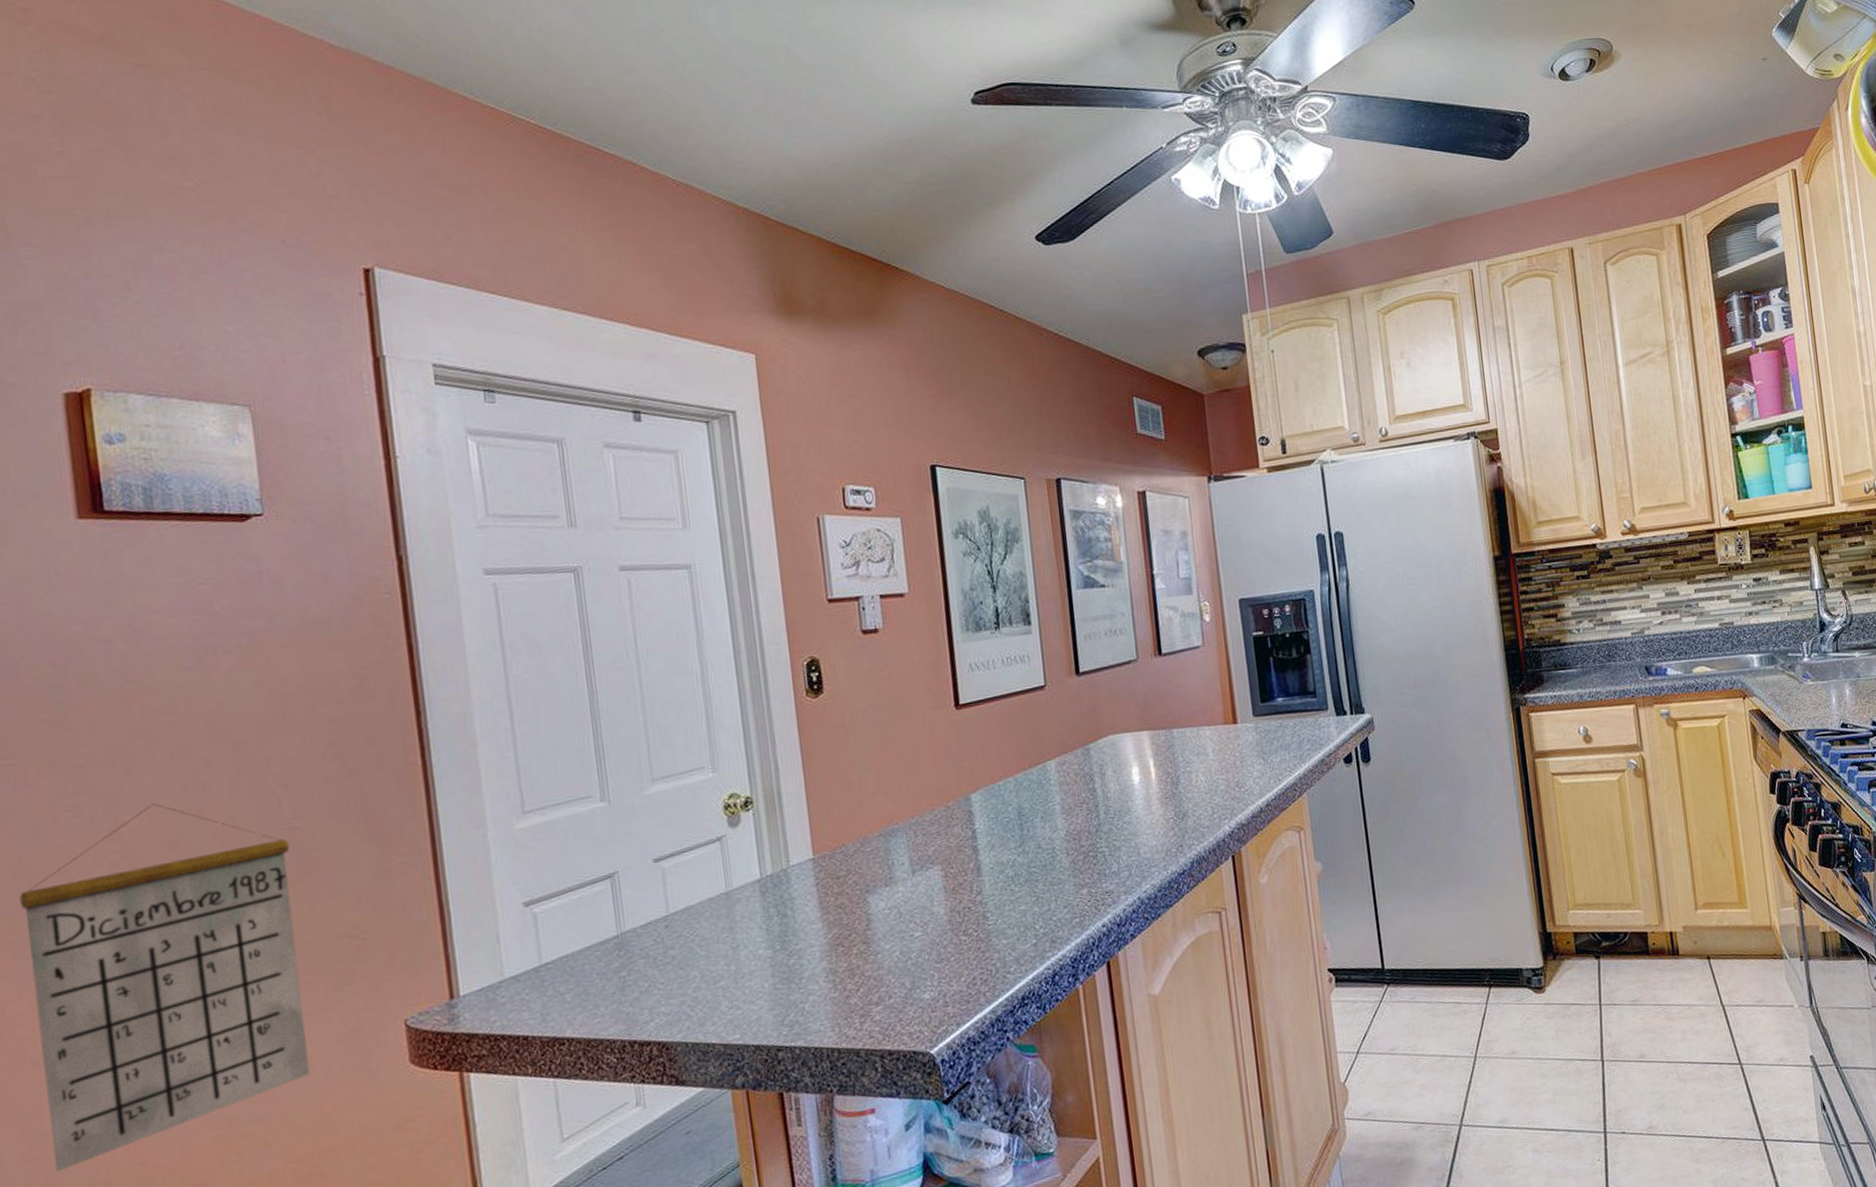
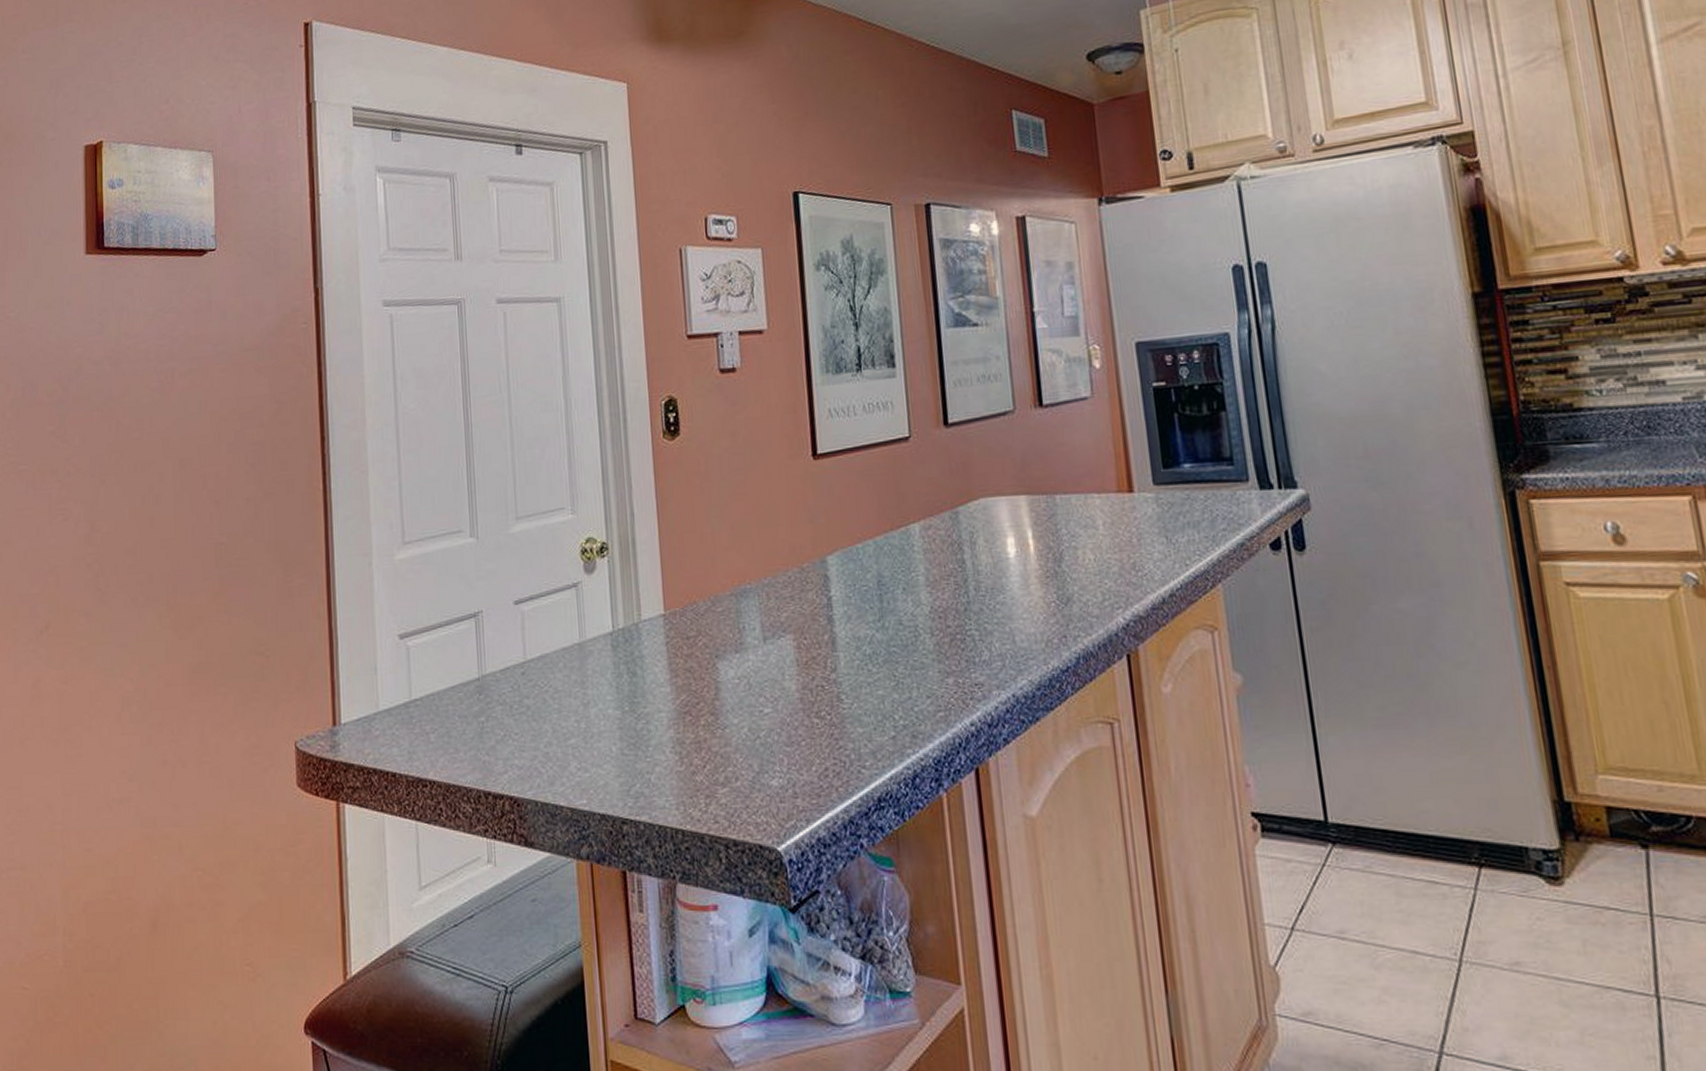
calendar: present [19,804,310,1172] -> none [22,512,218,847]

